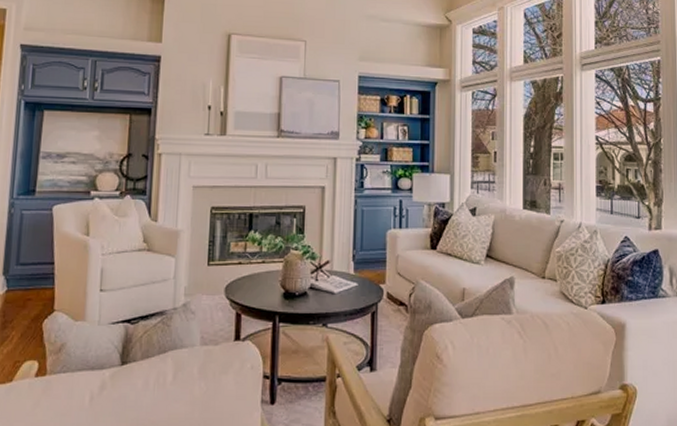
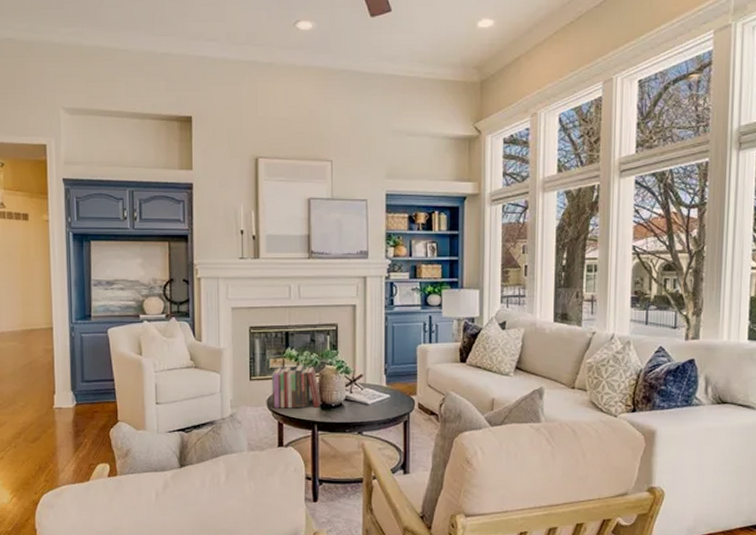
books: none [230,250,285,298] -> present [272,365,322,409]

